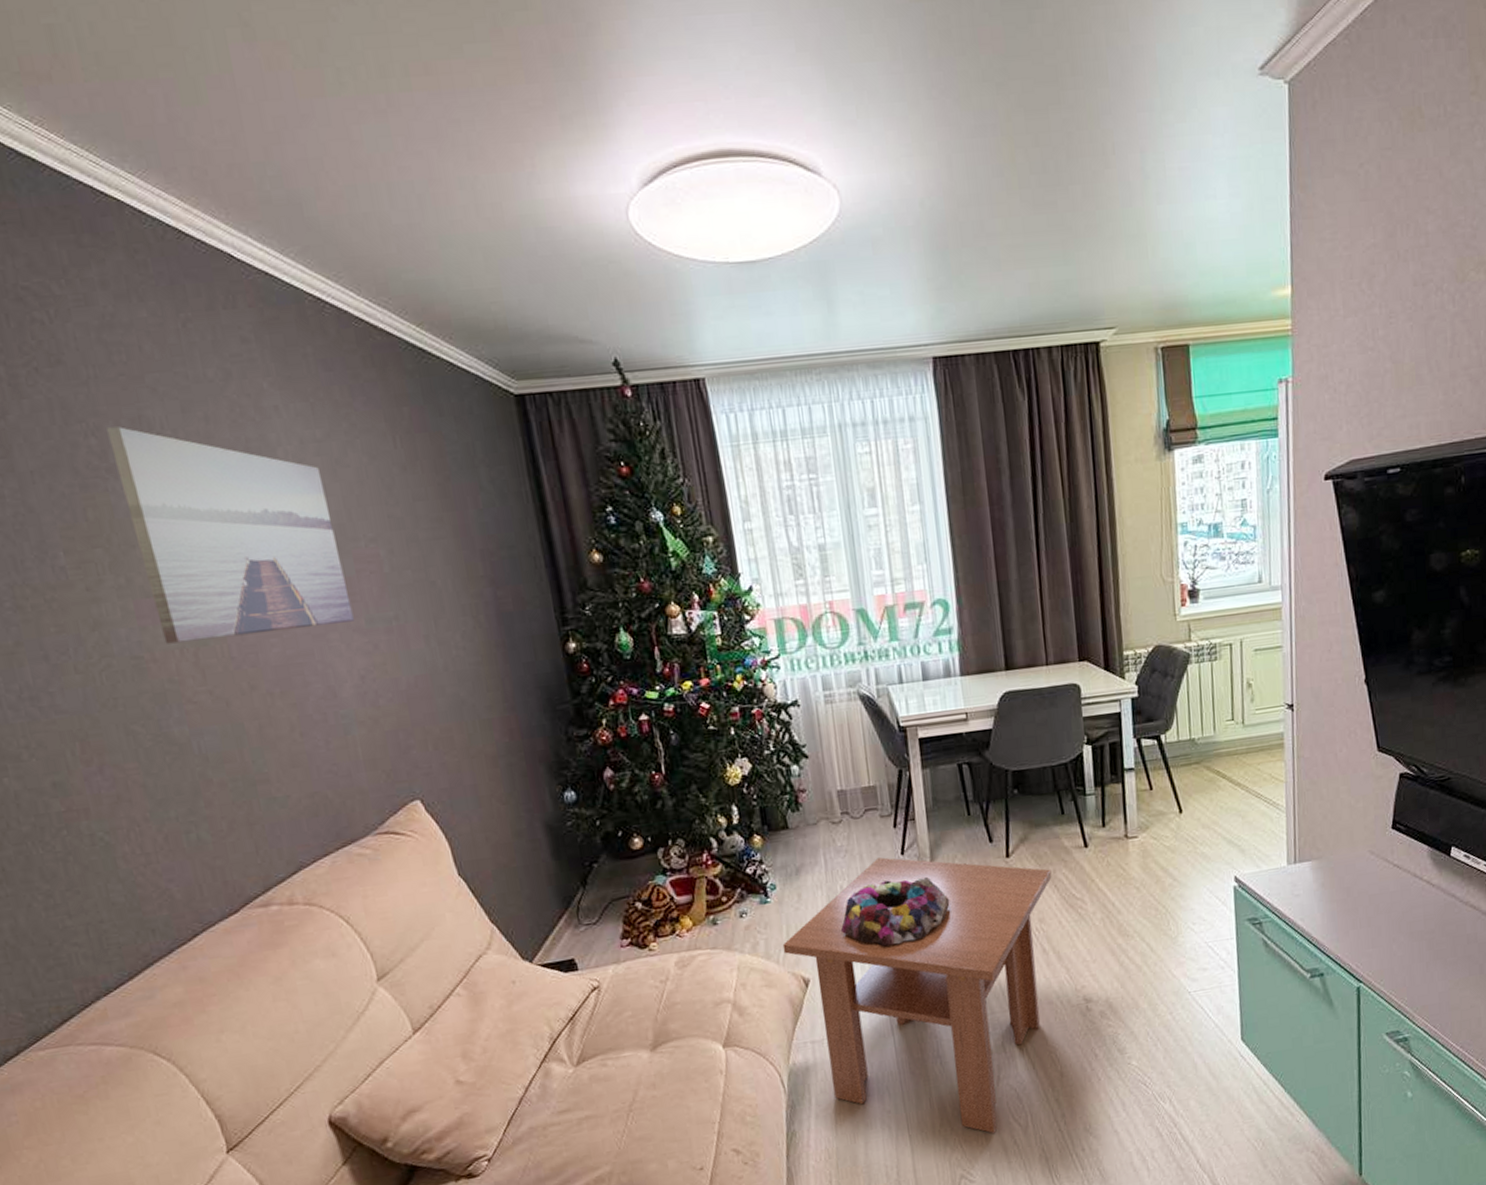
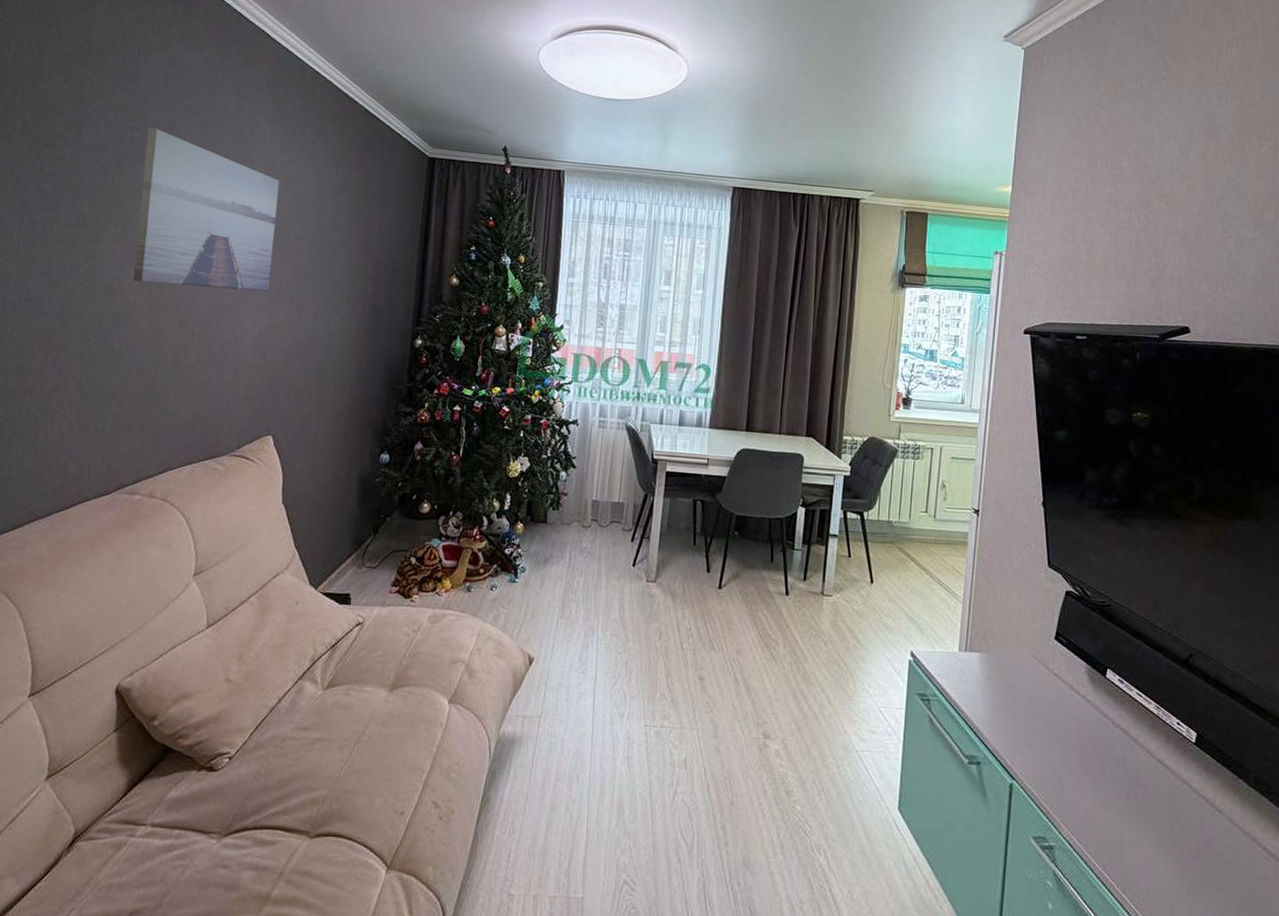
coffee table: present [782,857,1052,1133] -> none [518,565,754,845]
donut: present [840,876,950,947] -> none [569,585,665,645]

